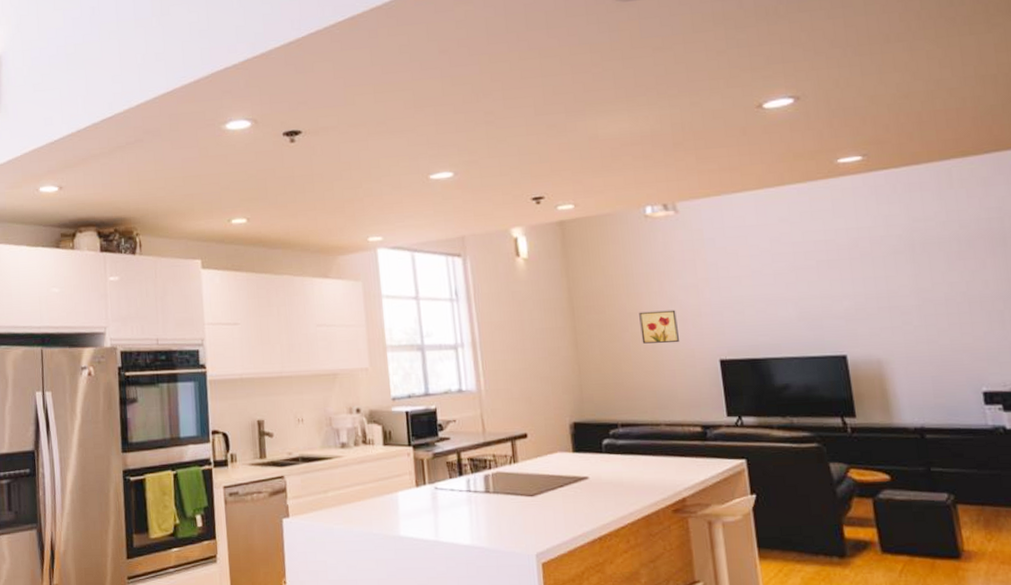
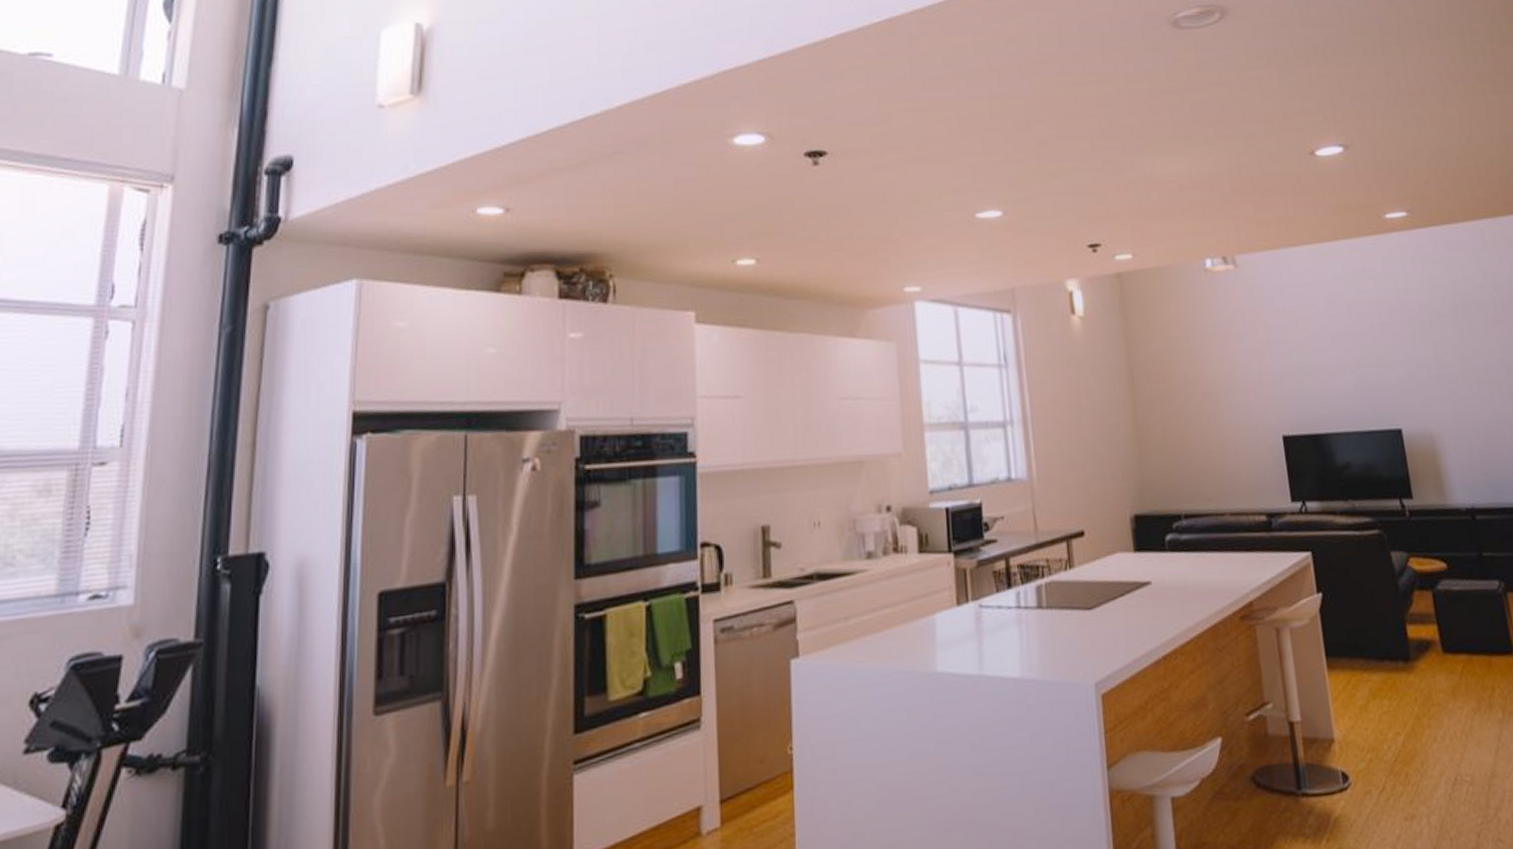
wall art: present [639,310,679,344] -> none [1201,378,1242,418]

